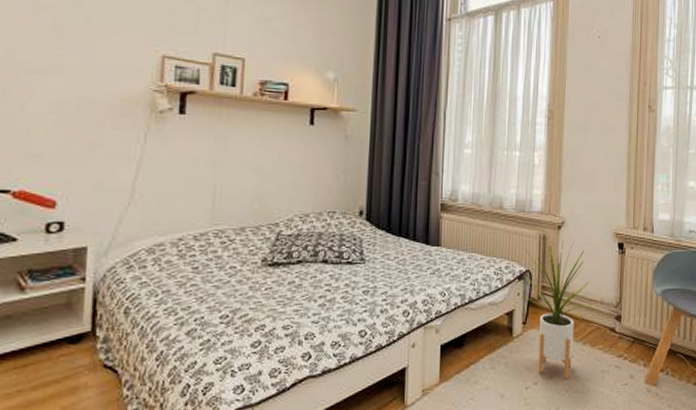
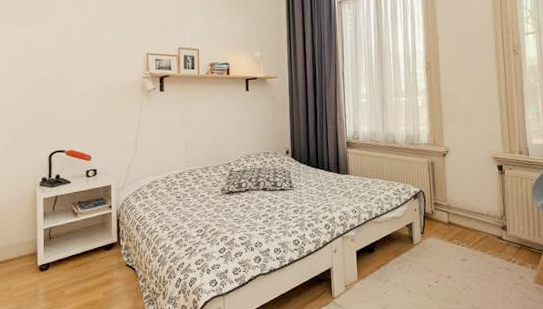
house plant: present [521,237,592,380] -> none [417,164,479,279]

